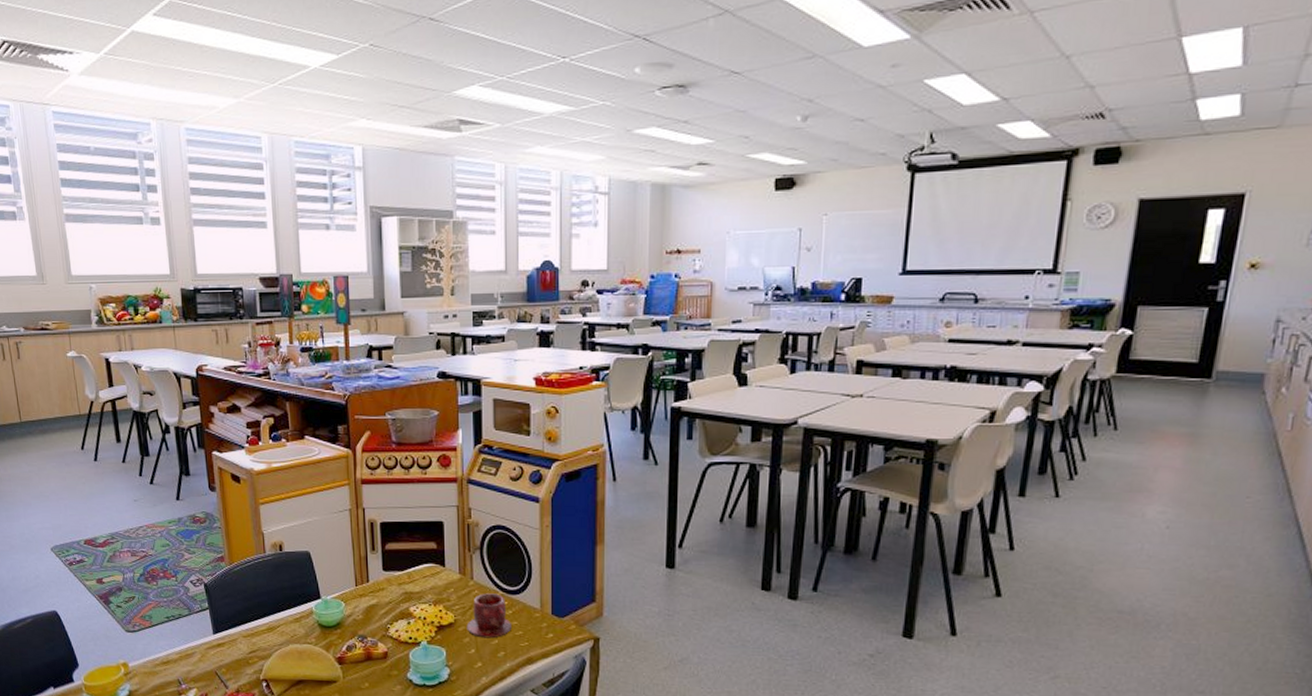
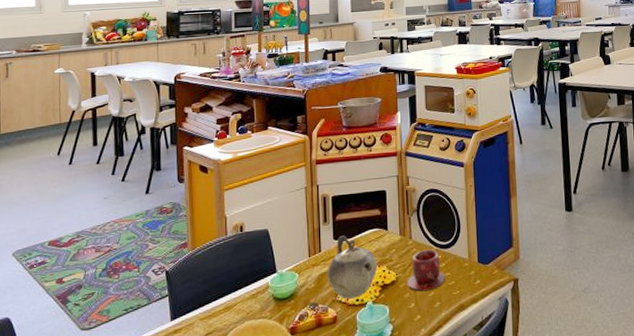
teapot: none [376,567,433,636] -> present [327,235,377,299]

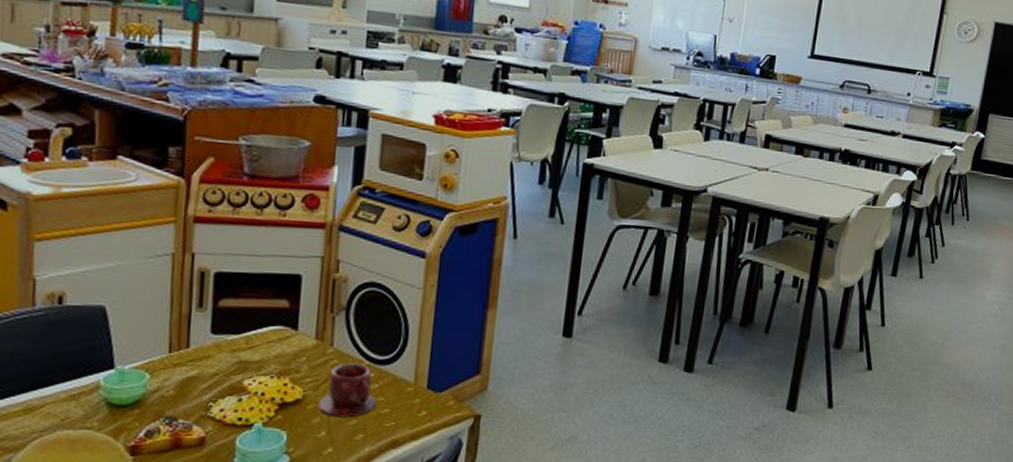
teapot: present [327,235,377,299] -> none [195,329,276,416]

